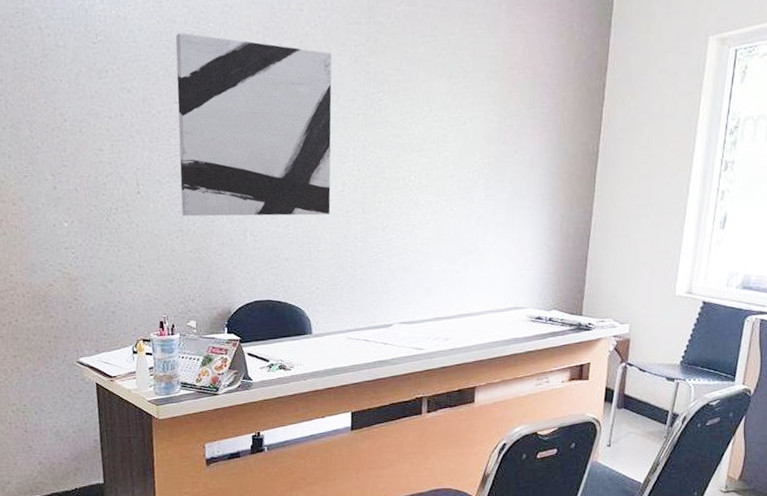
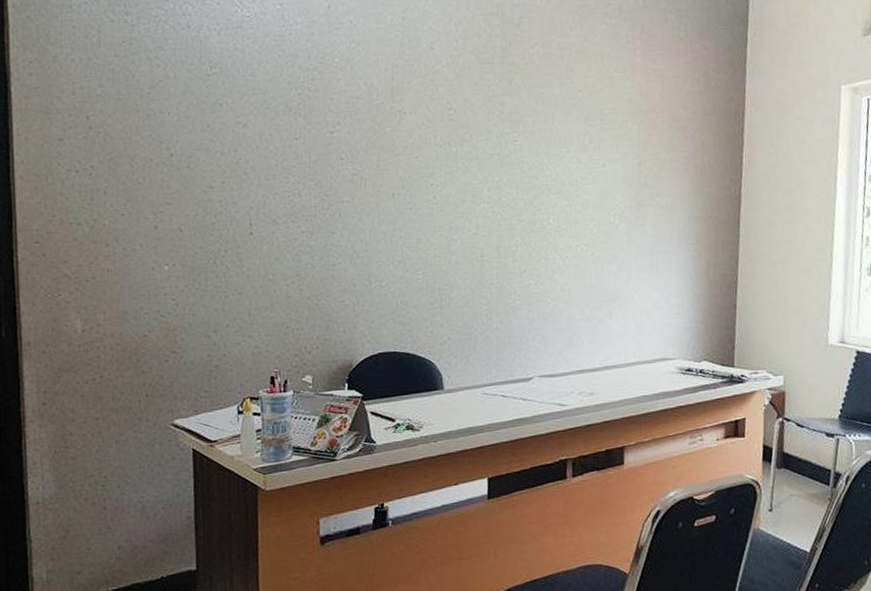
wall art: present [175,32,332,217] -> none [297,67,465,260]

